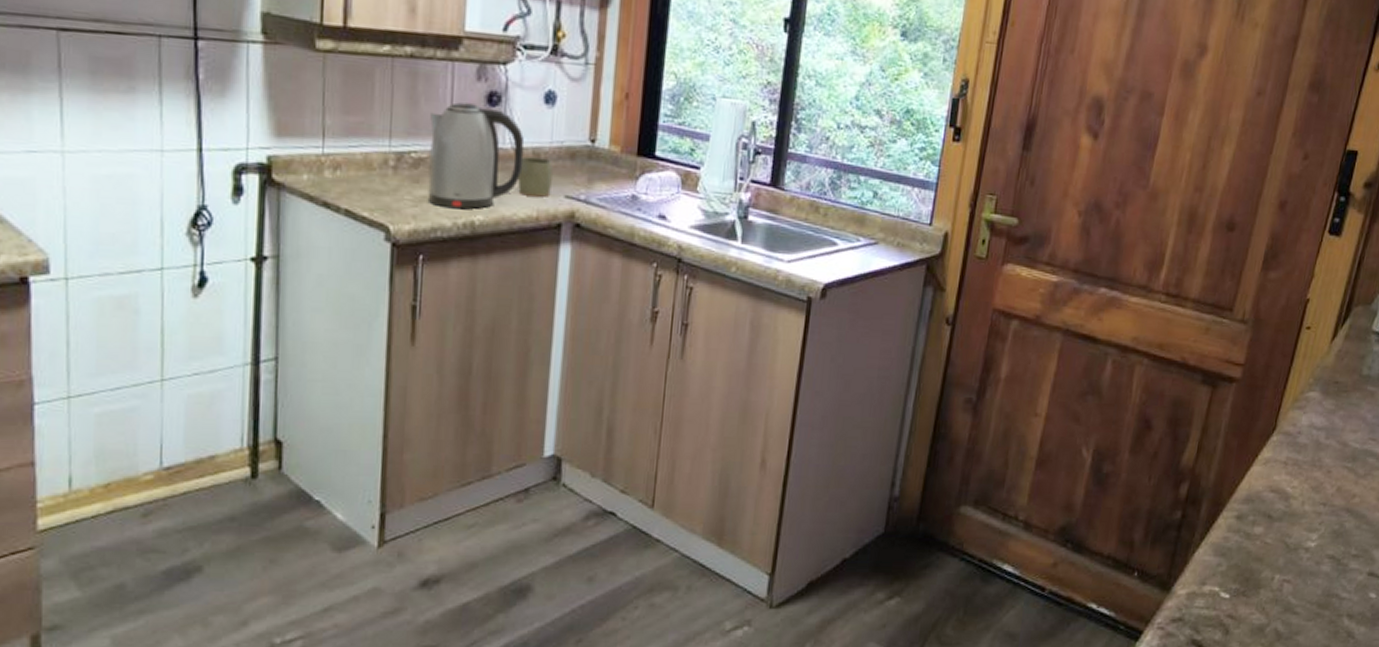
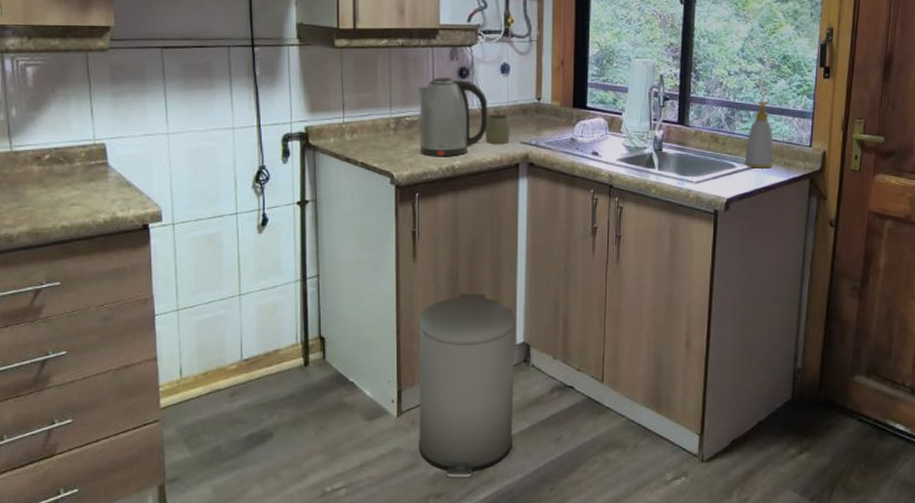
pedal bin: none [405,389,545,627] -> present [418,293,515,479]
soap bottle: none [848,163,887,249] -> present [744,100,774,169]

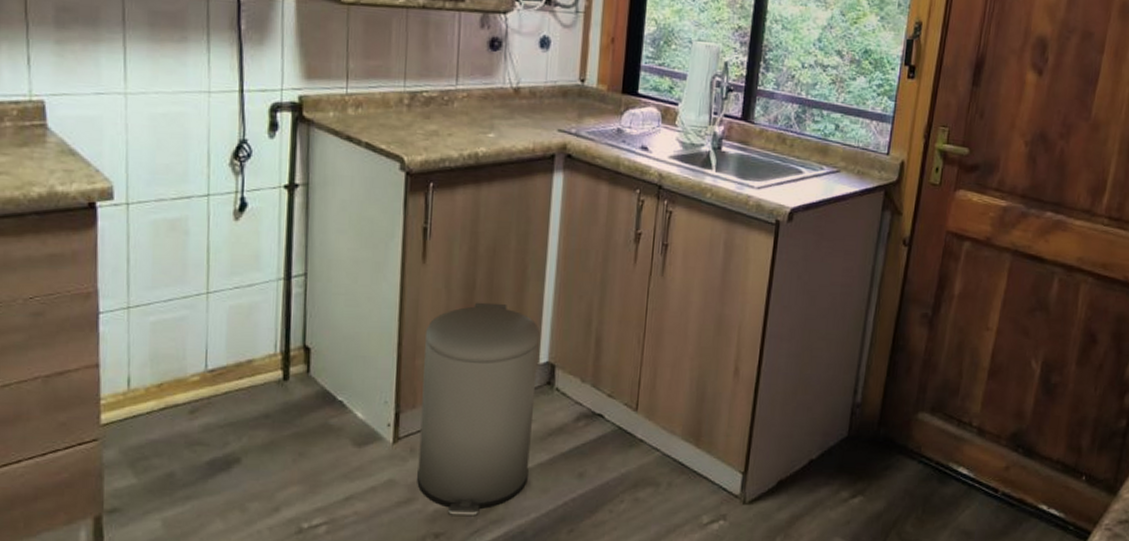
kettle: present [418,76,488,157] -> none [437,46,522,143]
mug: present [484,114,511,144] -> none [516,95,548,131]
soap bottle: present [744,100,774,169] -> none [813,99,847,177]

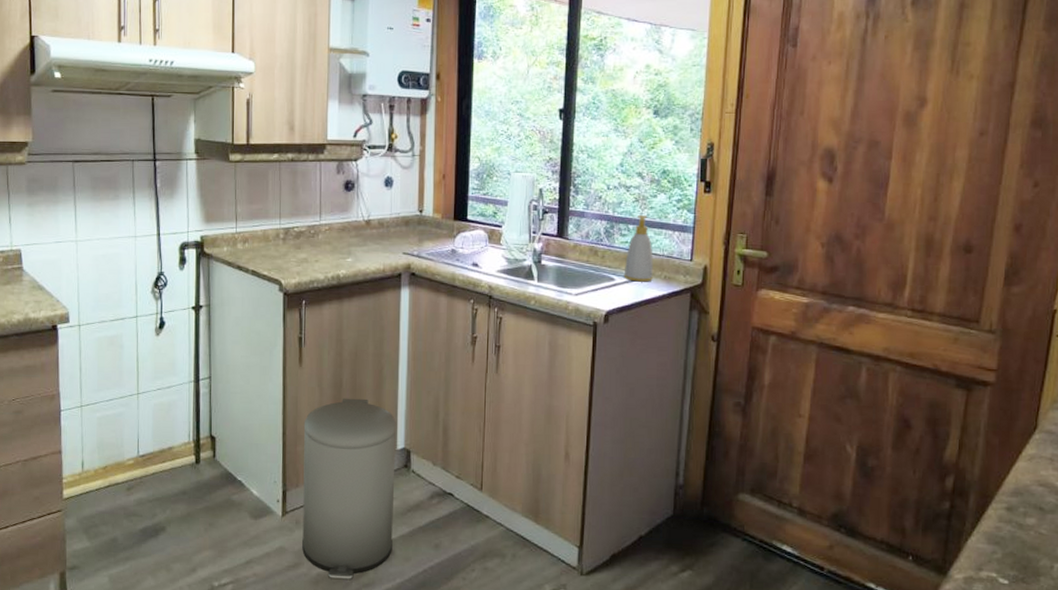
soap bottle: none [813,99,847,177] -> present [623,214,654,282]

